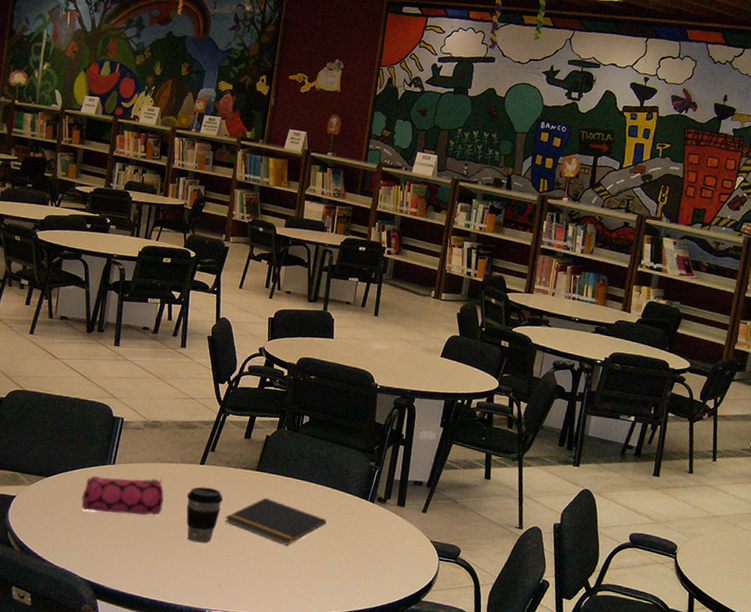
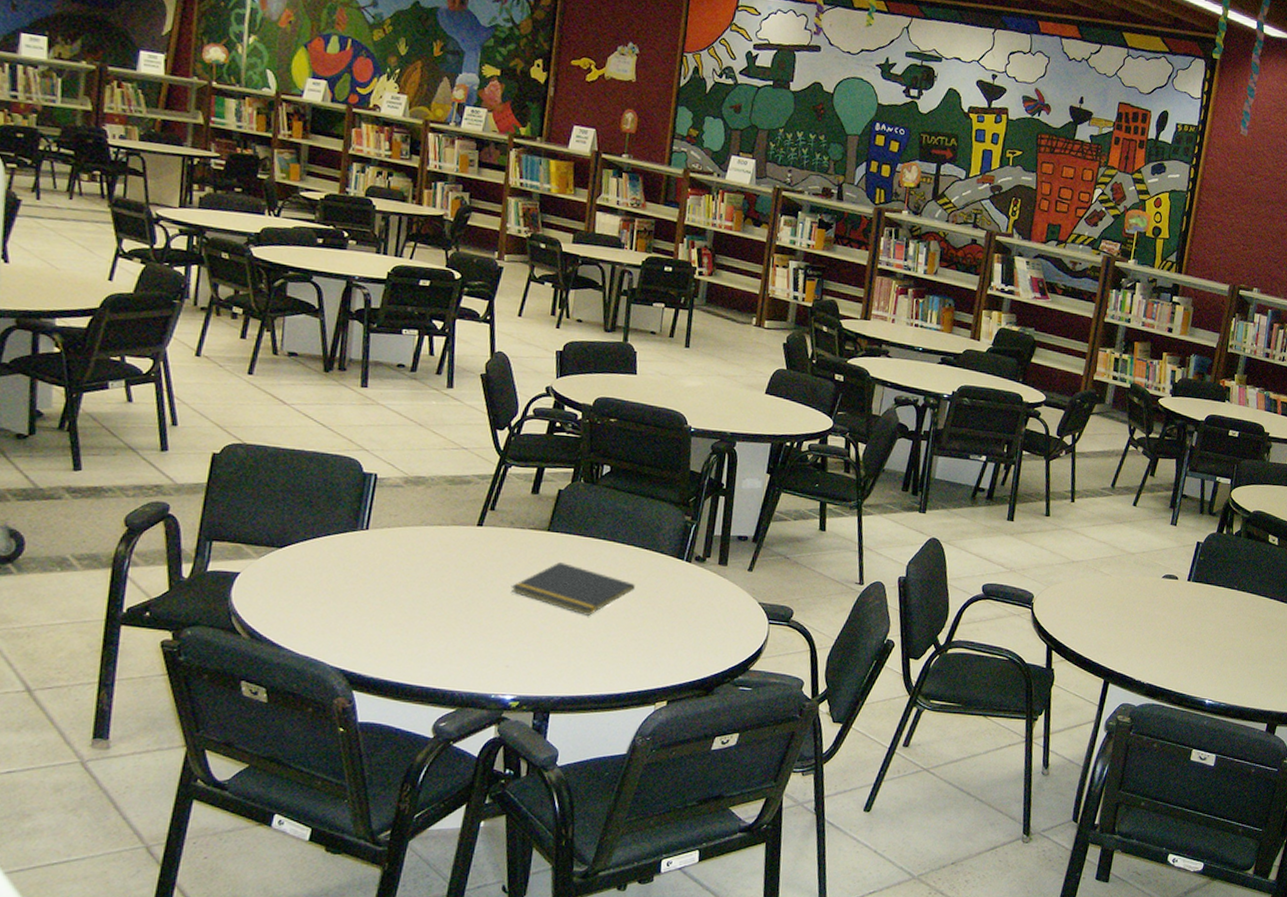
pencil case: present [81,476,164,516] -> none [327,543,433,589]
coffee cup: present [186,486,224,543] -> none [461,552,508,618]

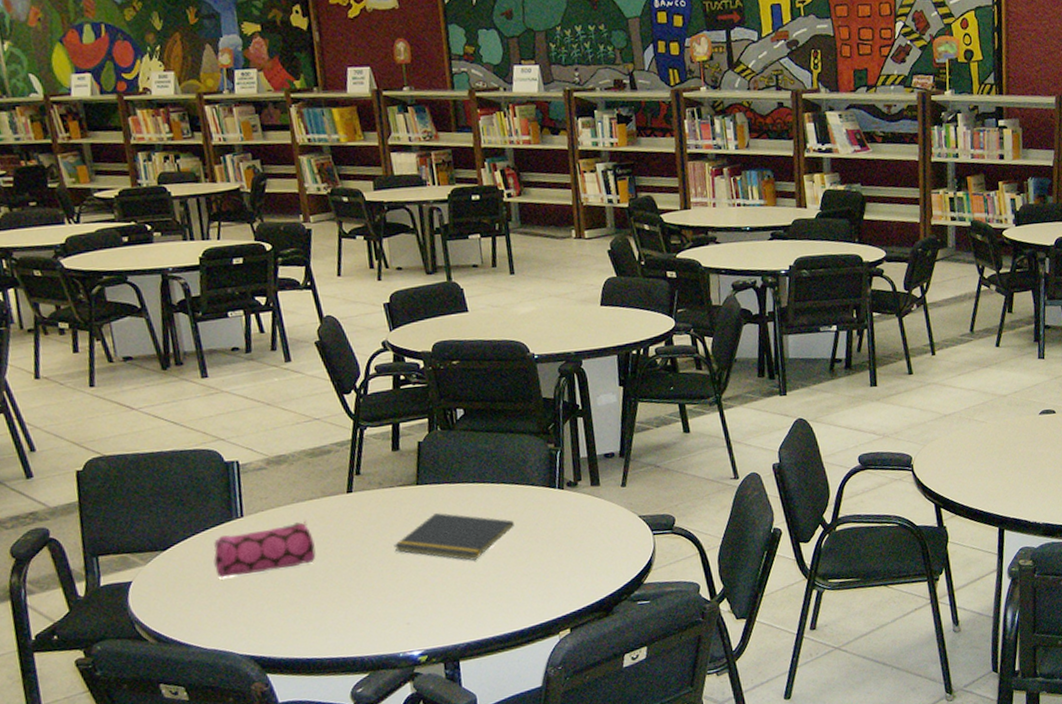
pencil case: none [327,543,433,589] -> present [213,519,316,578]

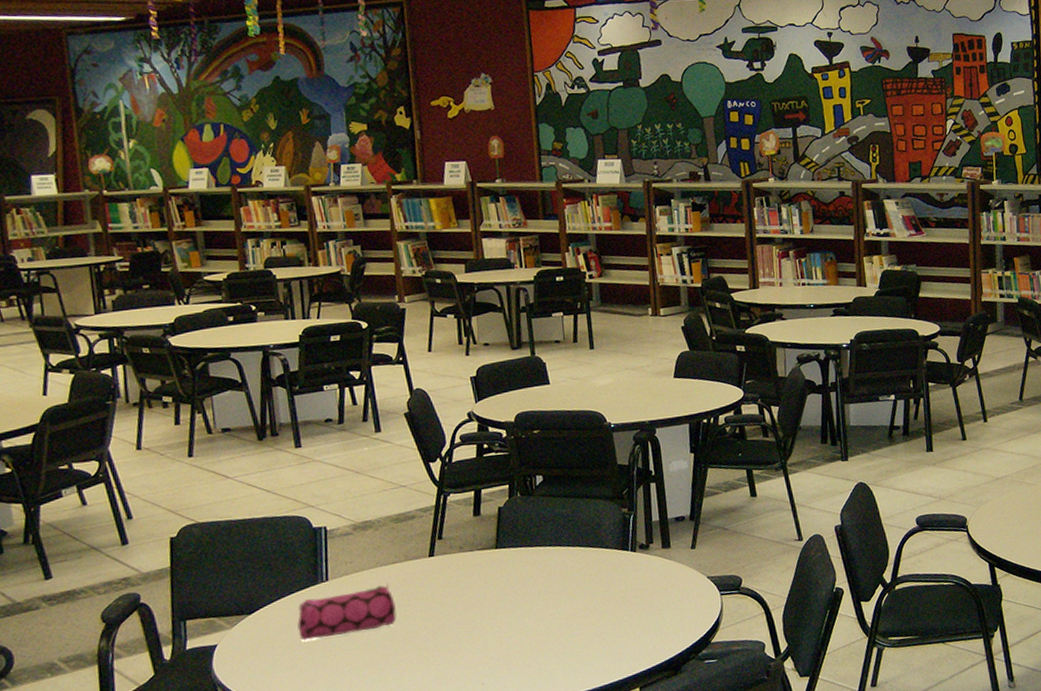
notepad: present [393,512,514,561] -> none [471,575,588,622]

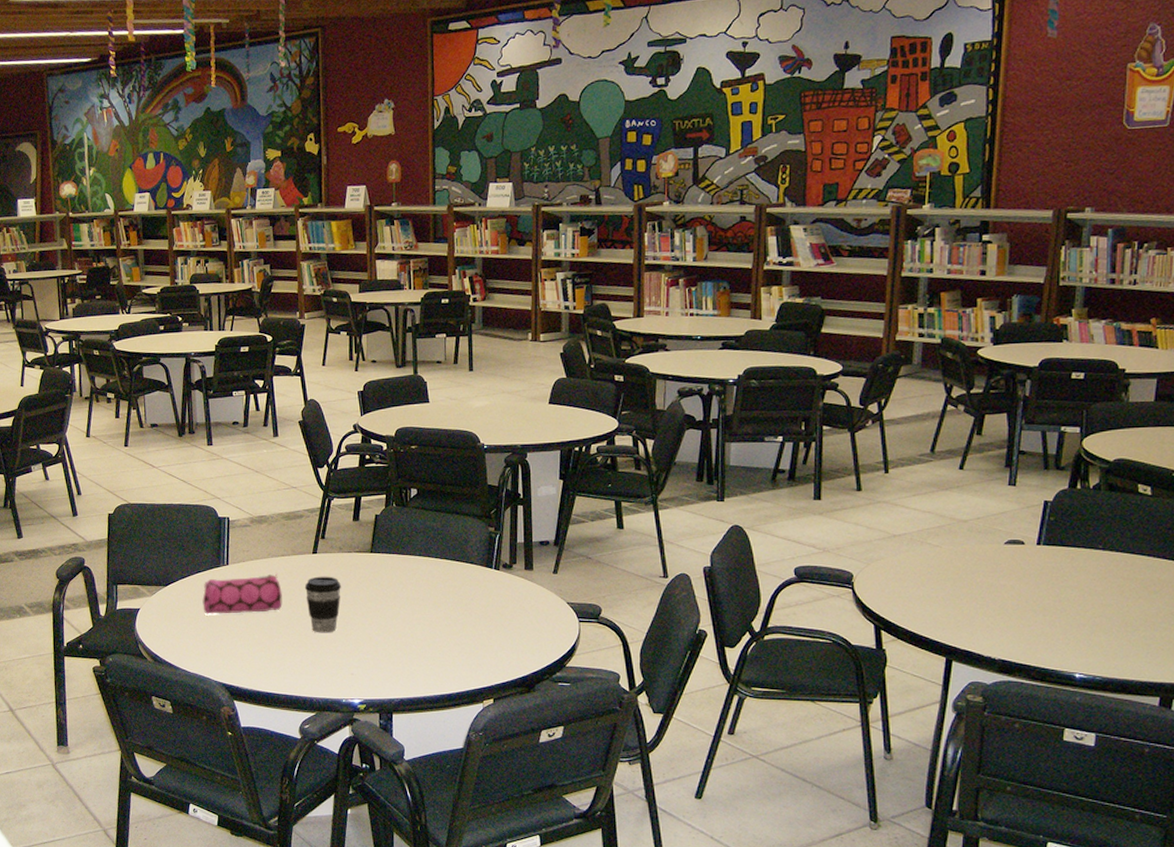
coffee cup: none [421,579,466,644] -> present [304,576,342,633]

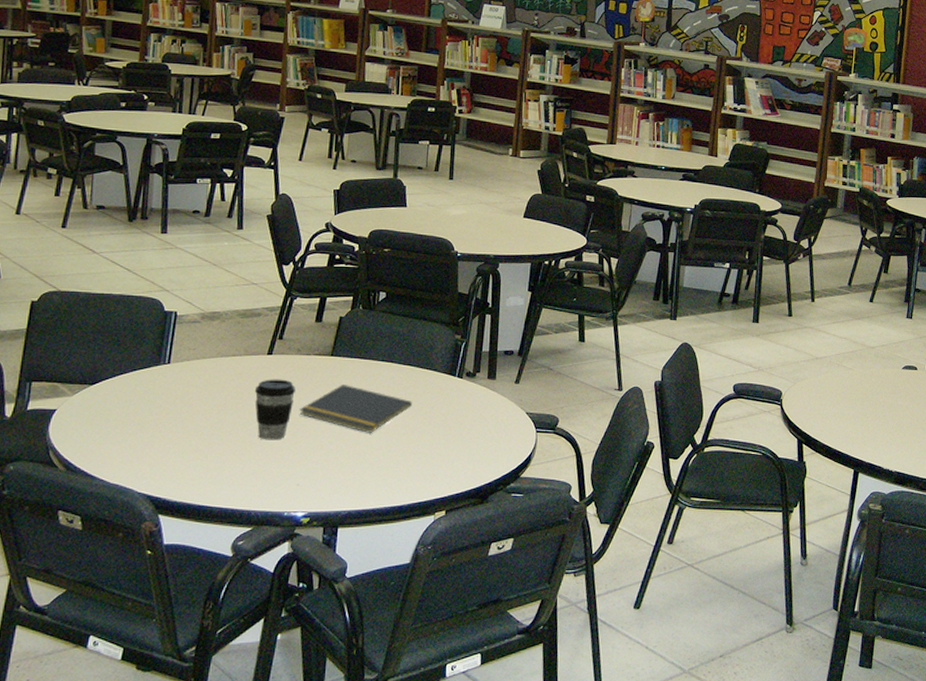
pencil case: present [202,572,283,615] -> none [134,373,229,418]
notepad: none [346,579,452,625] -> present [299,383,412,433]

